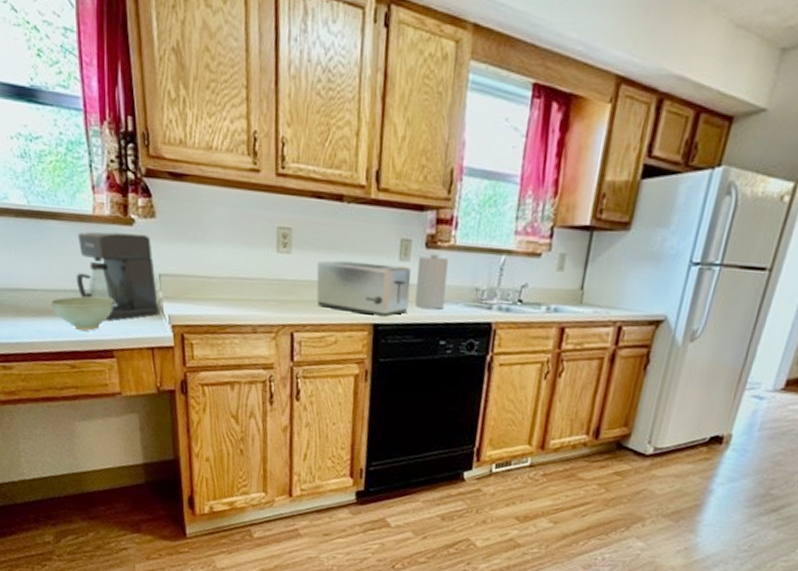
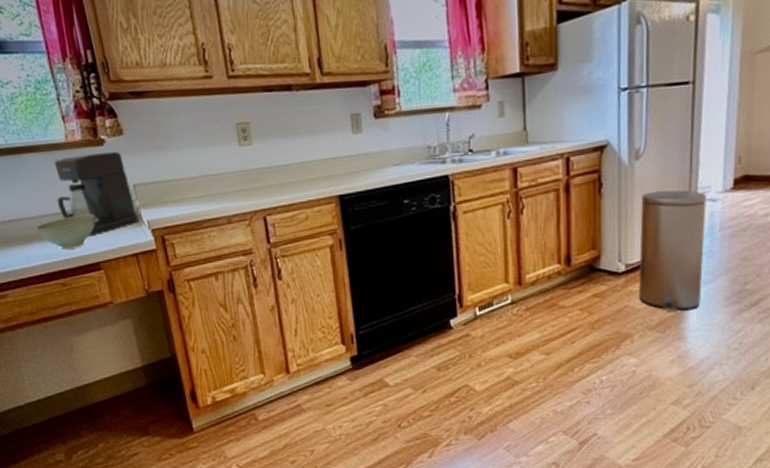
toaster: present [316,260,411,318] -> none [277,138,369,189]
paper towel holder: present [414,254,449,310] -> none [369,122,401,174]
pedal bin: none [660,377,755,505] -> present [639,190,708,313]

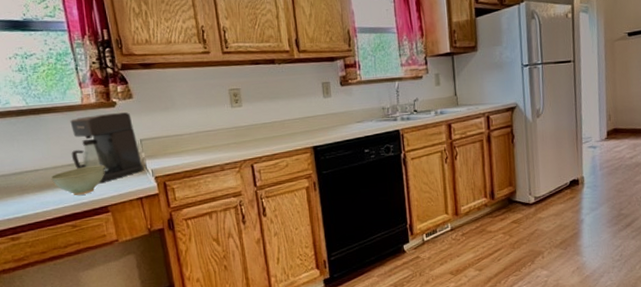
pedal bin: present [639,190,708,313] -> none [542,139,591,233]

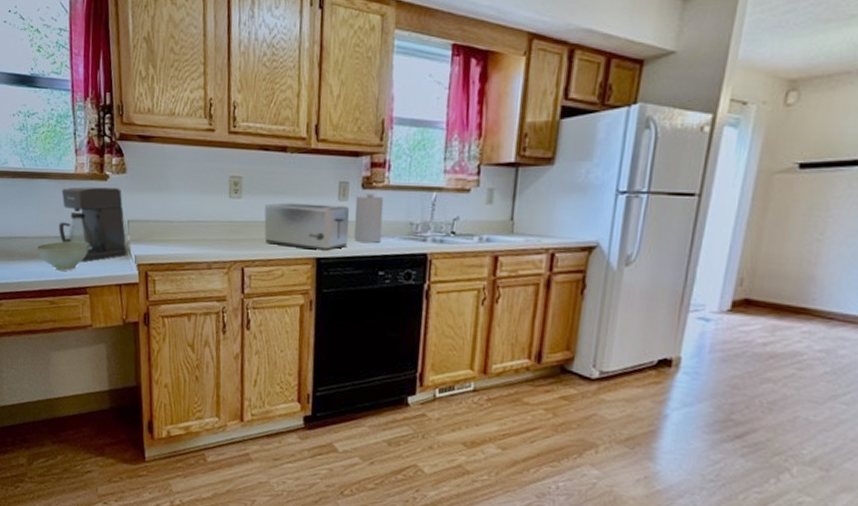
toaster: none [262,101,337,142] -> present [264,202,350,252]
paper towel holder: none [337,89,362,129] -> present [354,194,384,244]

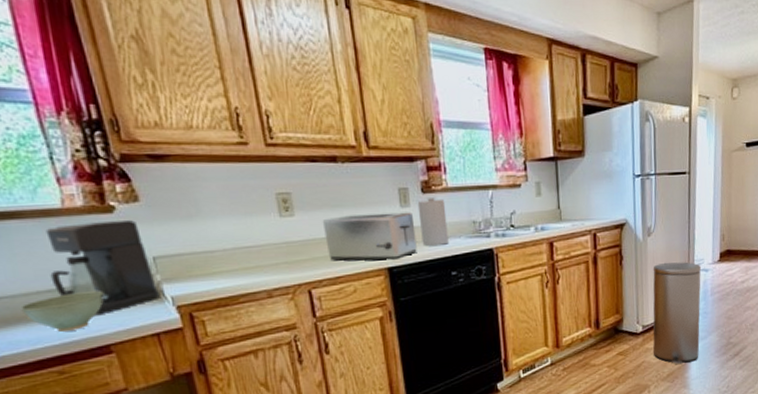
pedal bin: none [610,300,700,431] -> present [653,262,702,365]

